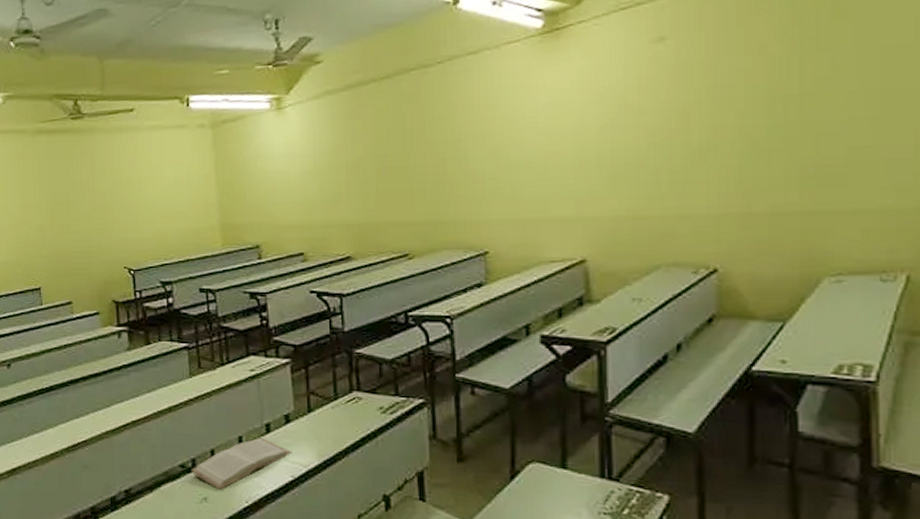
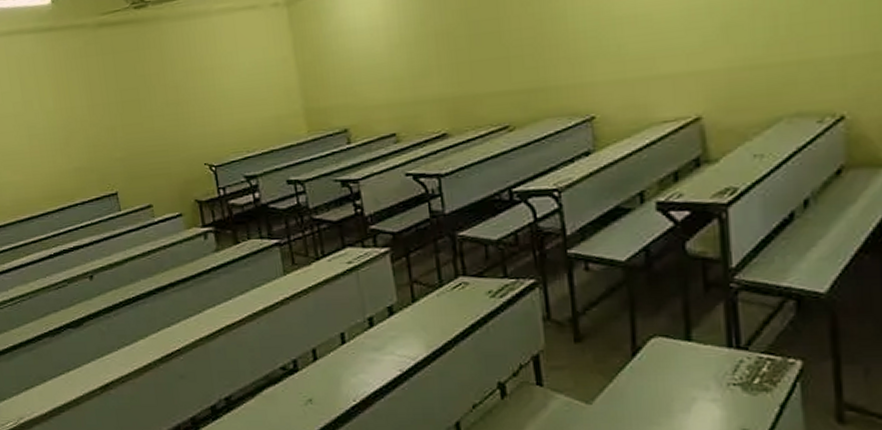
book: present [191,438,292,491] -> none [293,333,399,391]

